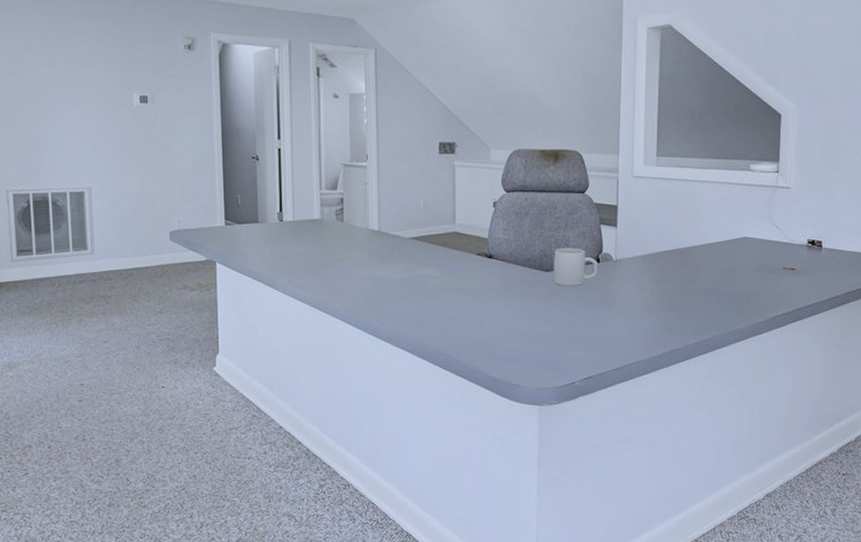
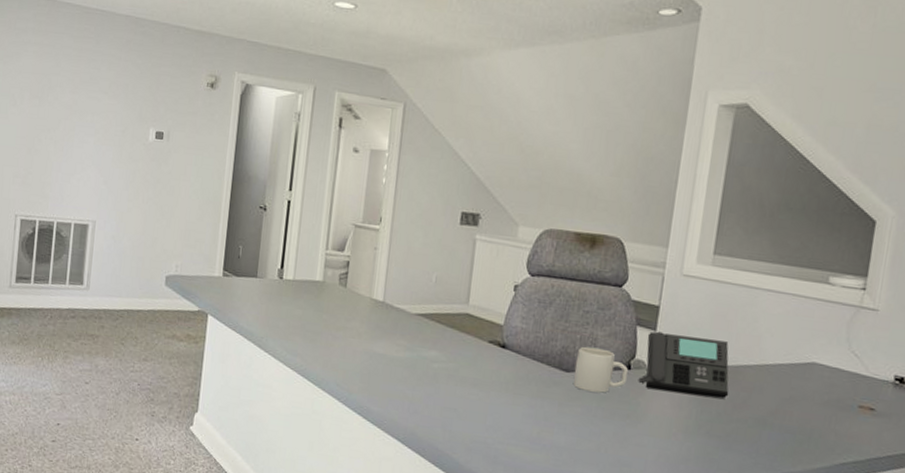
phone: none [607,227,681,276] -> present [638,331,729,399]

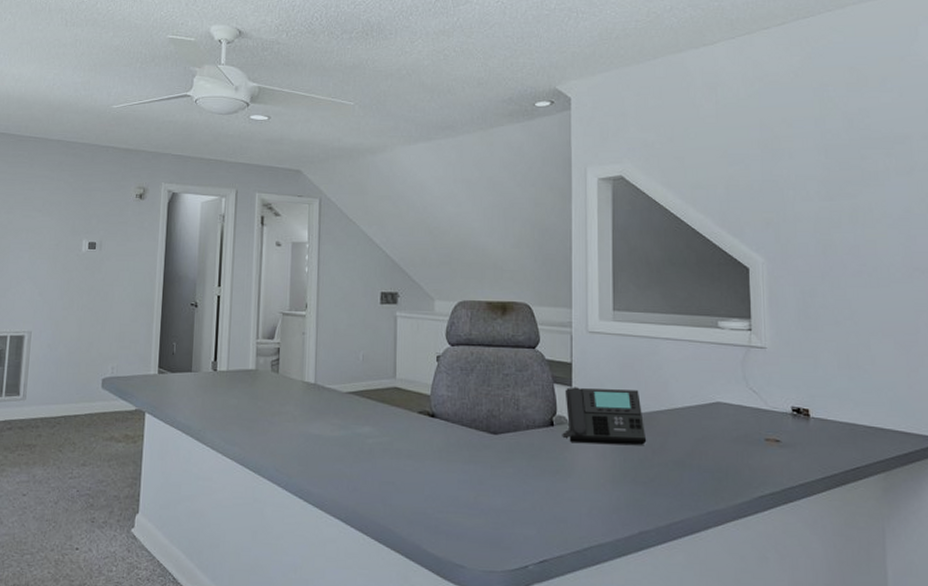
mug: present [573,346,629,394] -> none [501,408,552,453]

